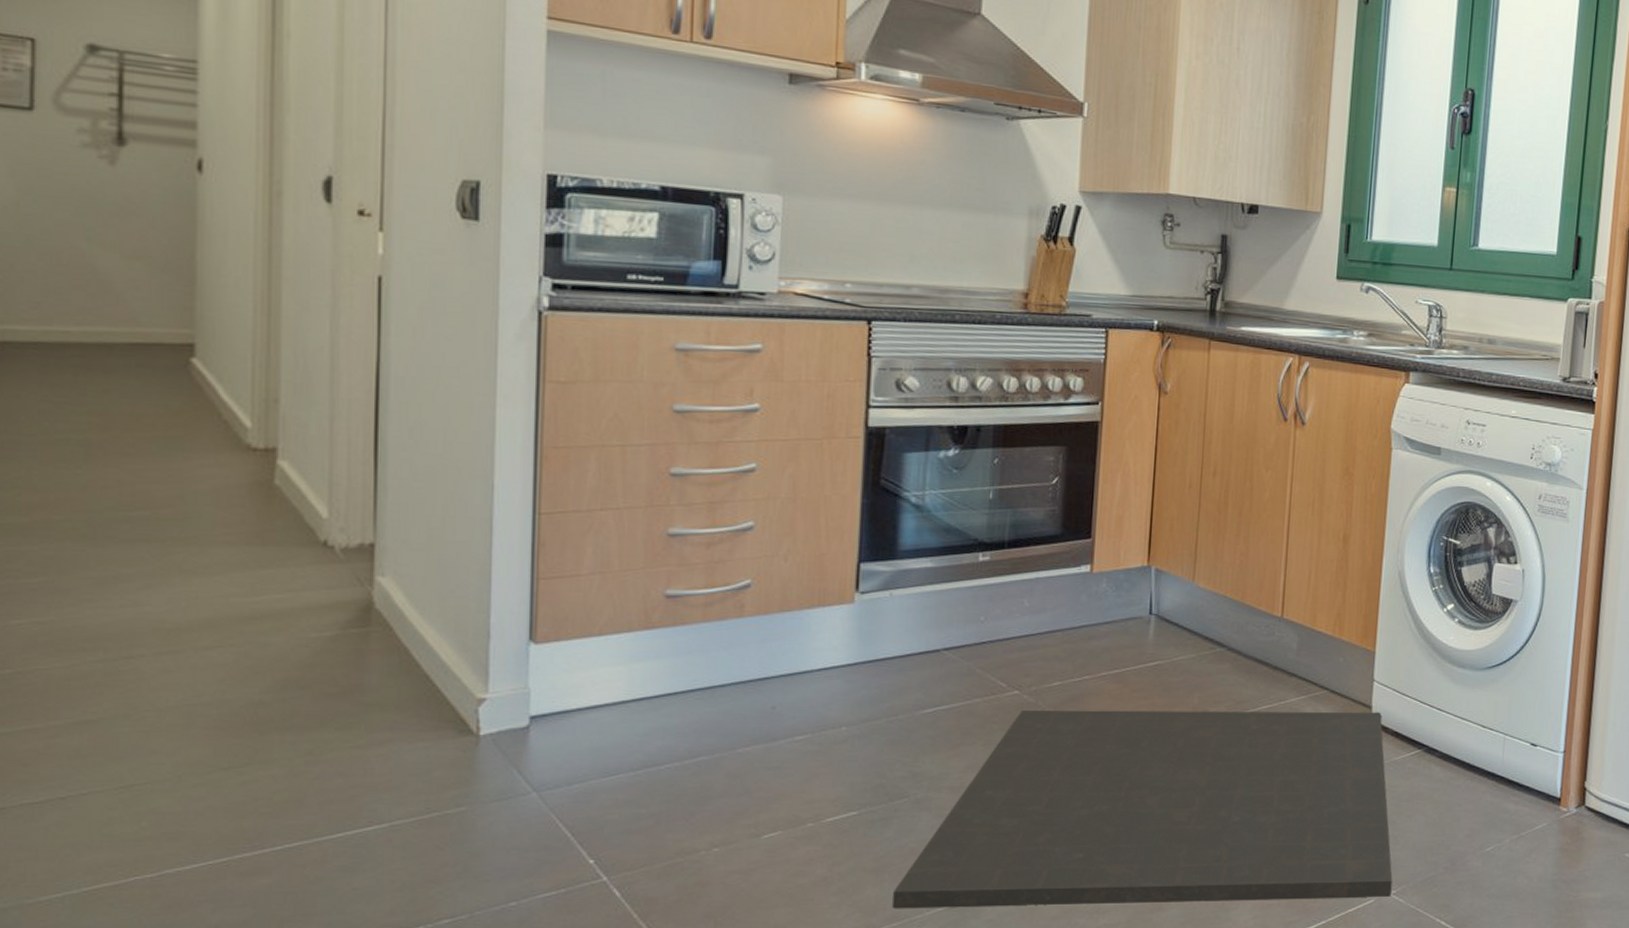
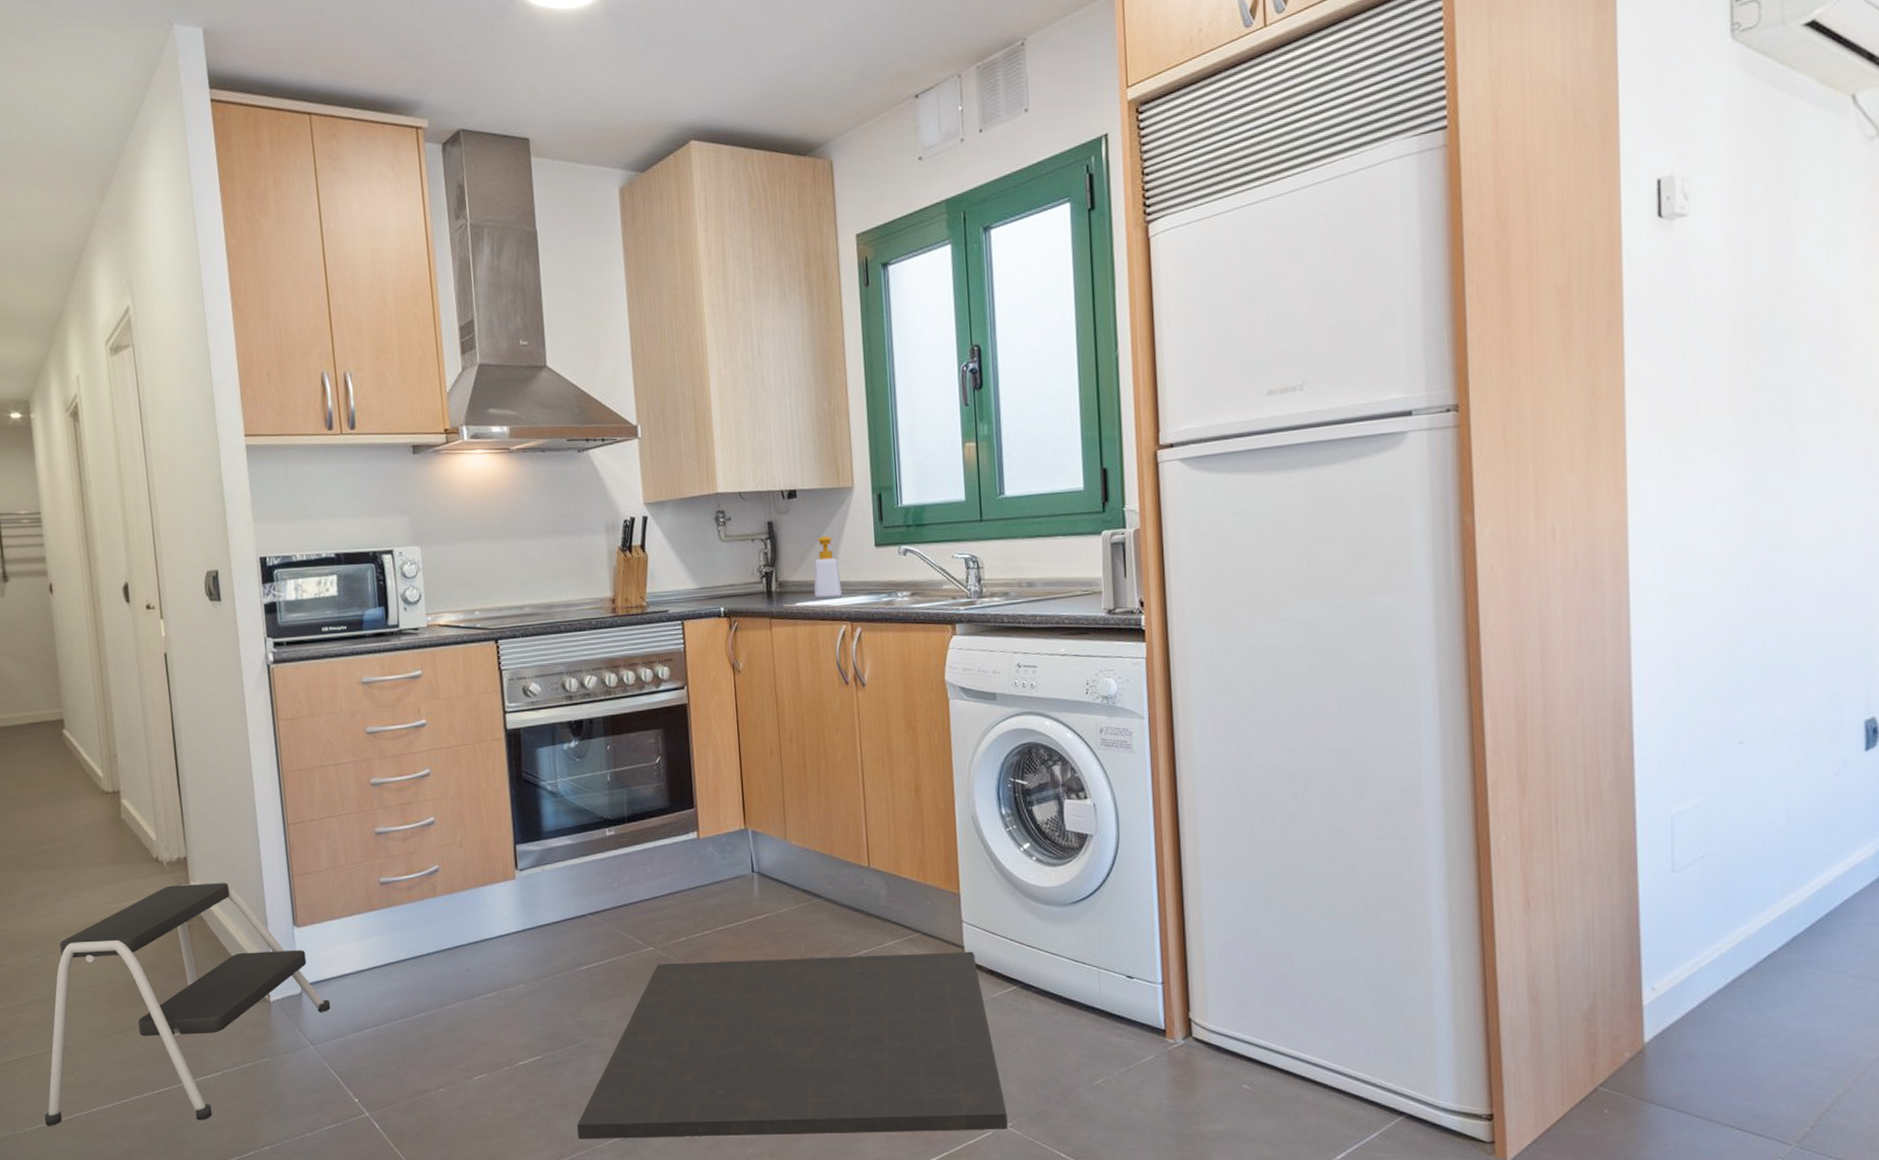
step stool: none [77,578,571,893] -> present [44,882,331,1126]
soap bottle: none [1262,259,1295,328] -> present [813,535,843,600]

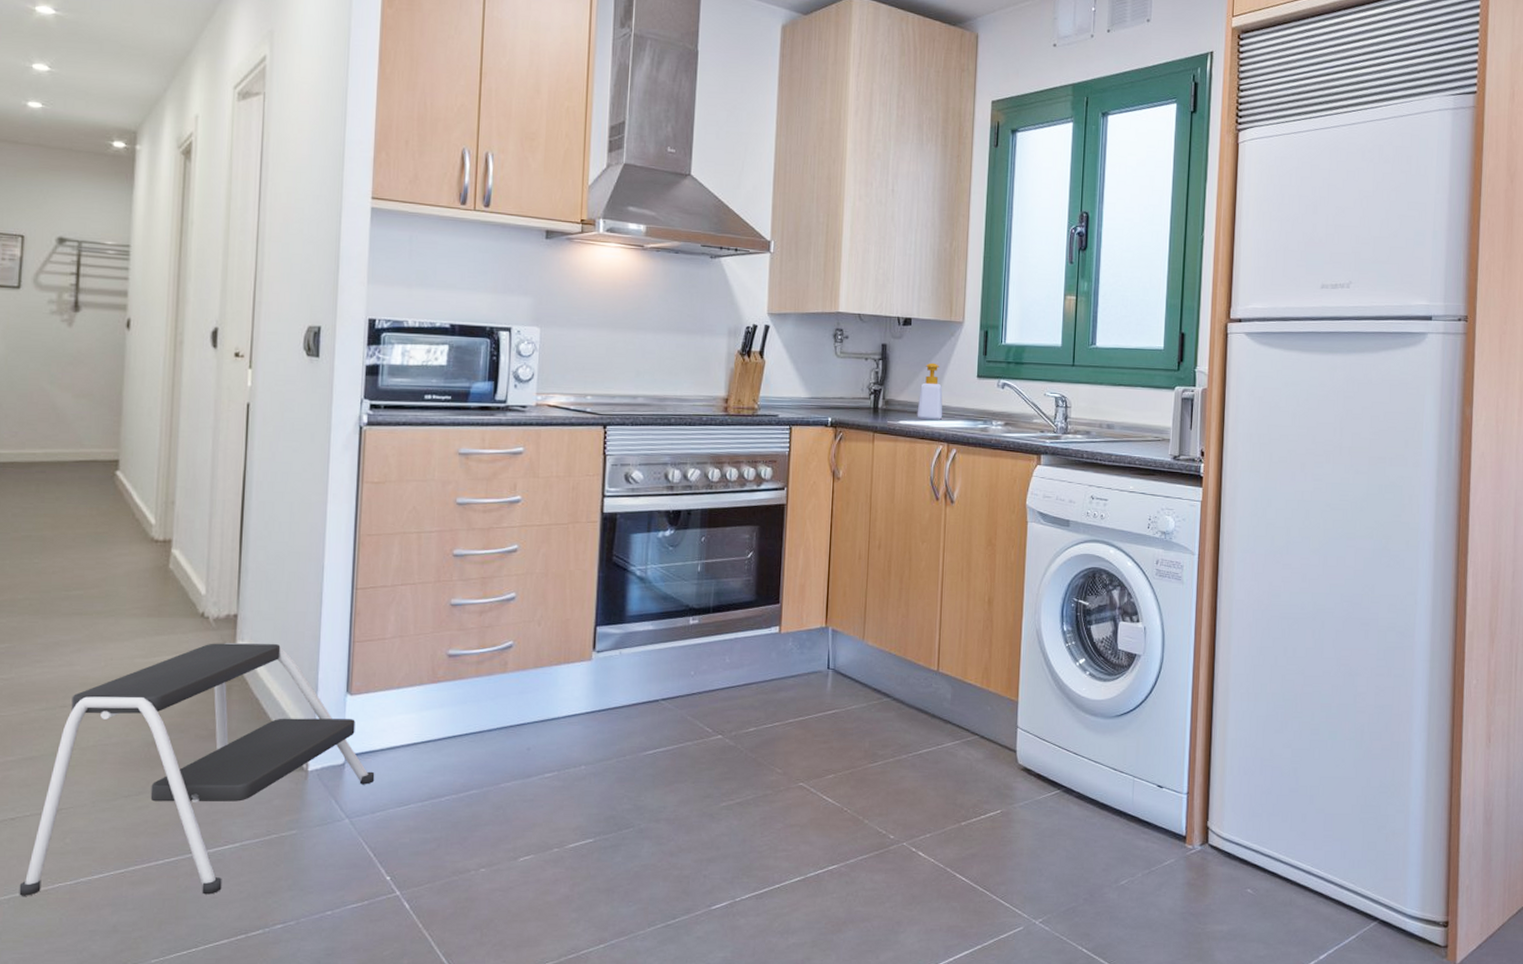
doormat: present [577,951,1008,1138] -> none [621,751,1039,925]

